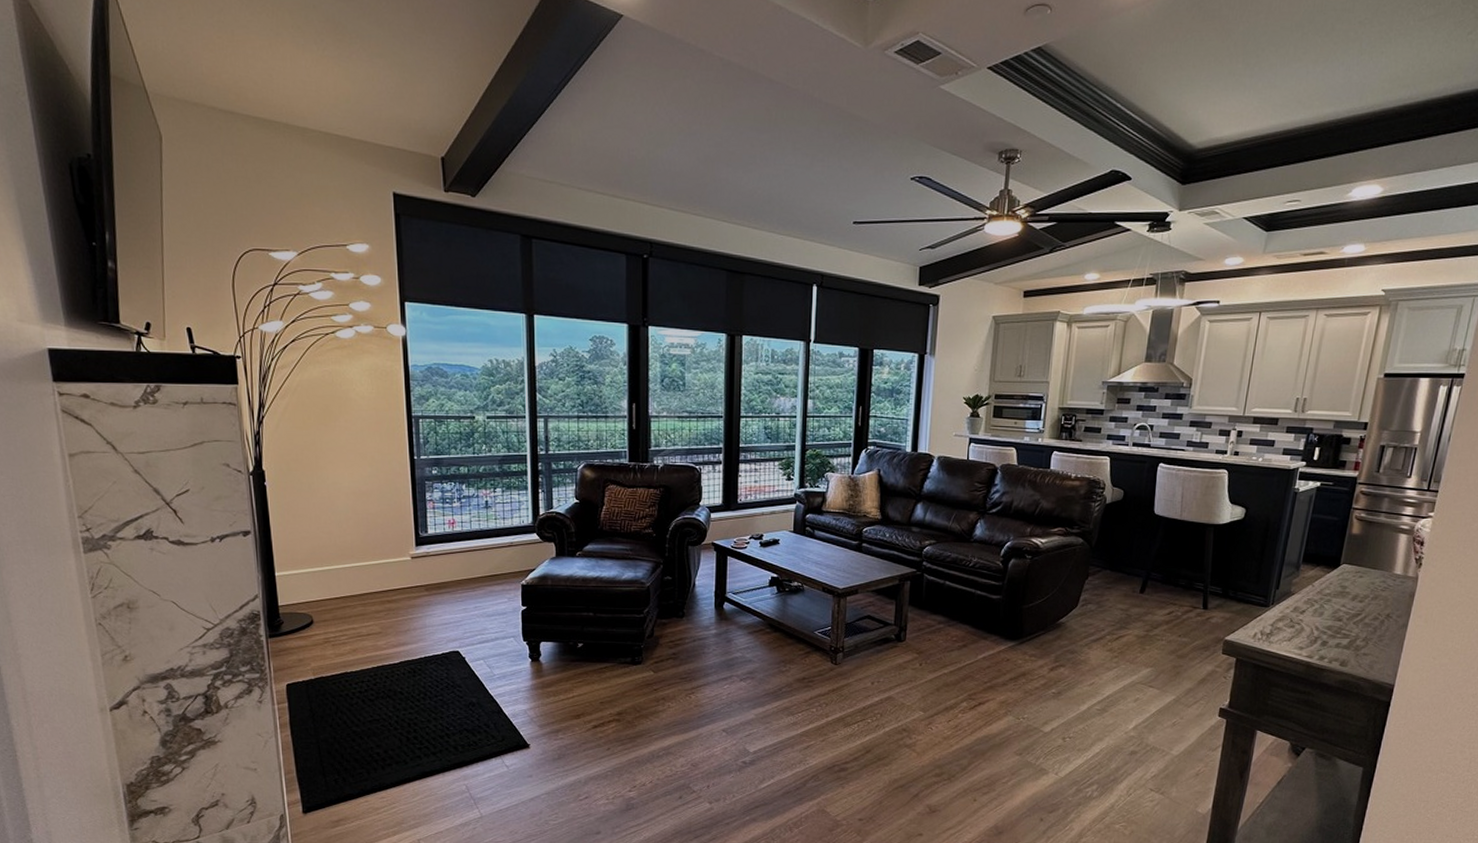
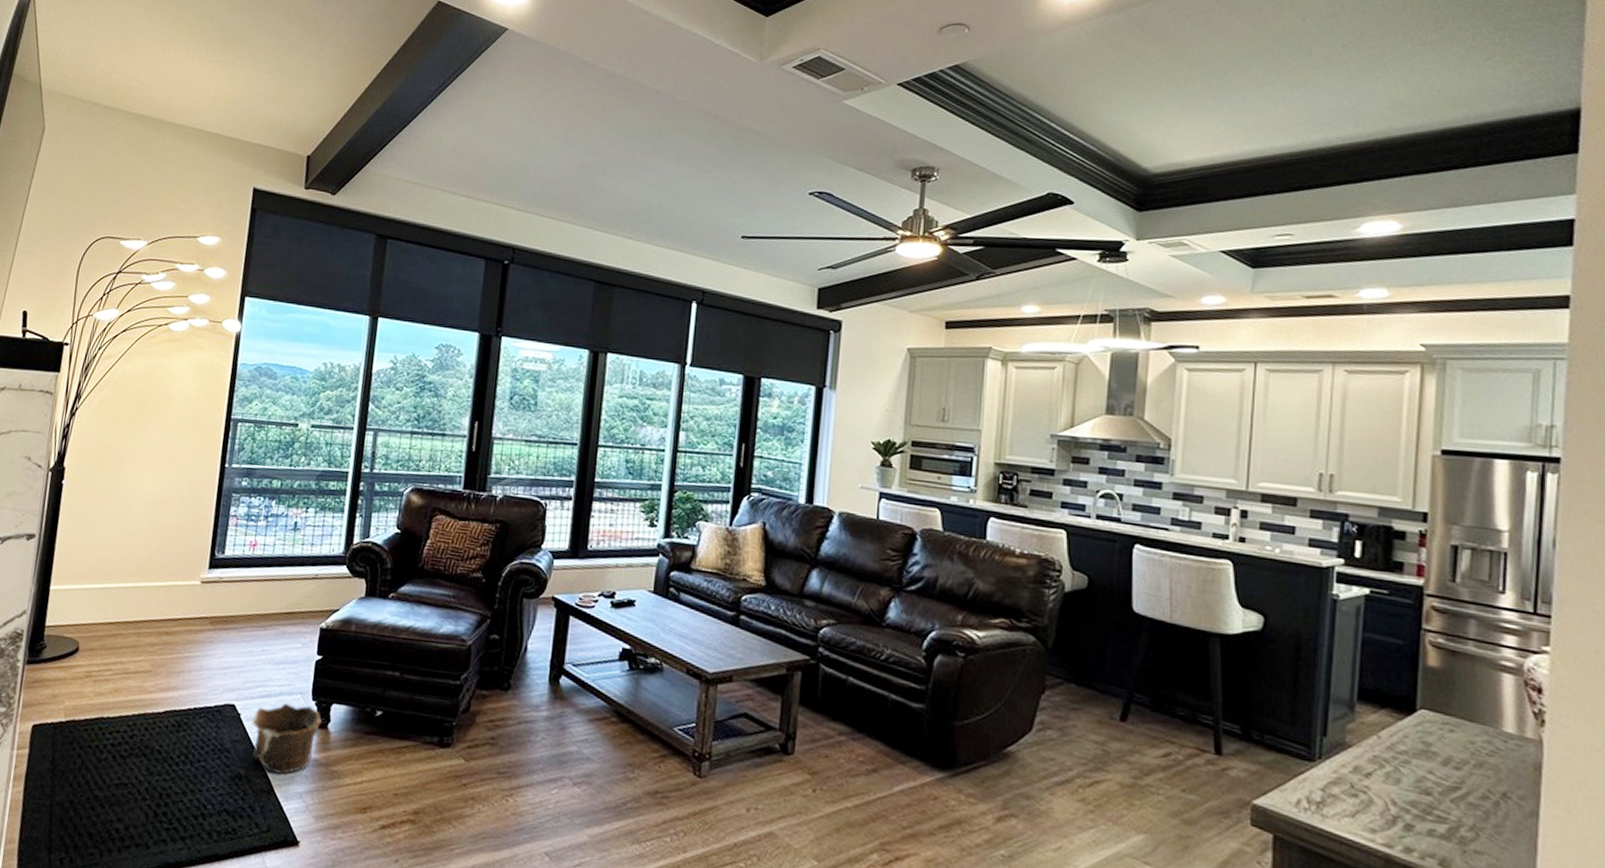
clay pot: none [475,645,534,698] -> present [251,703,322,774]

